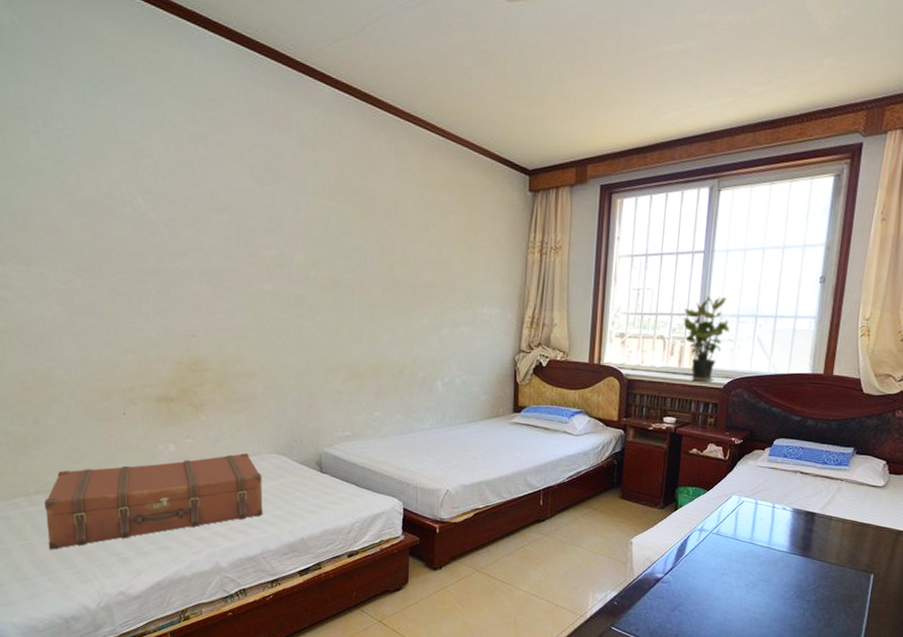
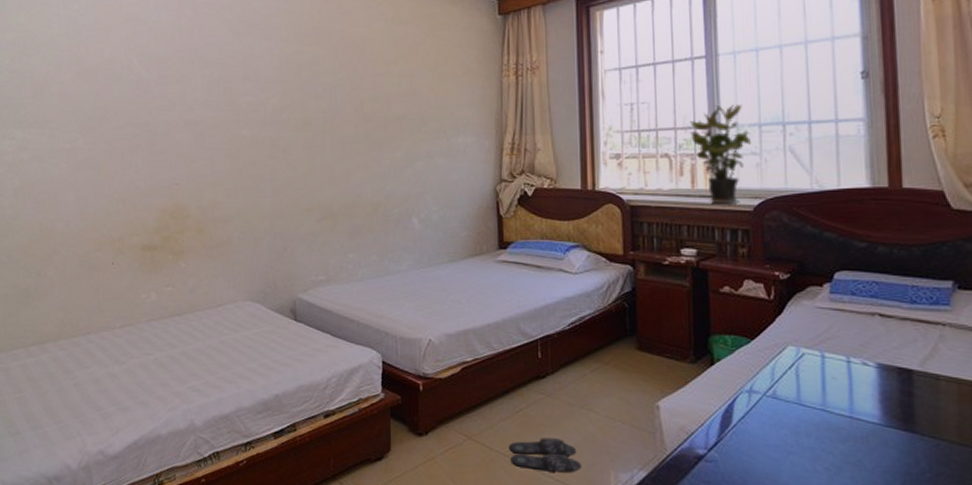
suitcase: present [43,452,263,550] -> none [38,300,237,403]
slippers: none [510,568,568,596] -> present [509,437,582,474]

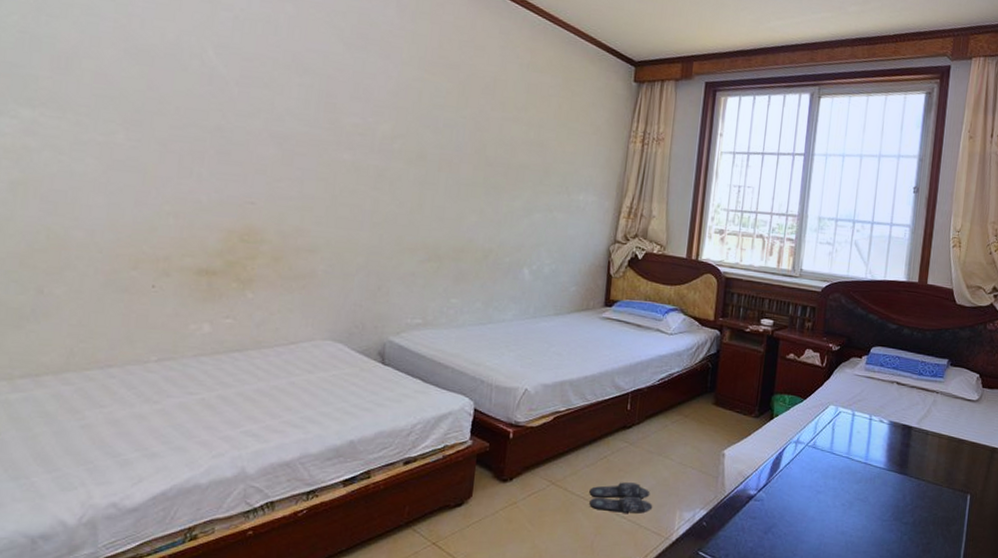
potted plant: present [689,105,752,203] -> none [782,198,829,284]

